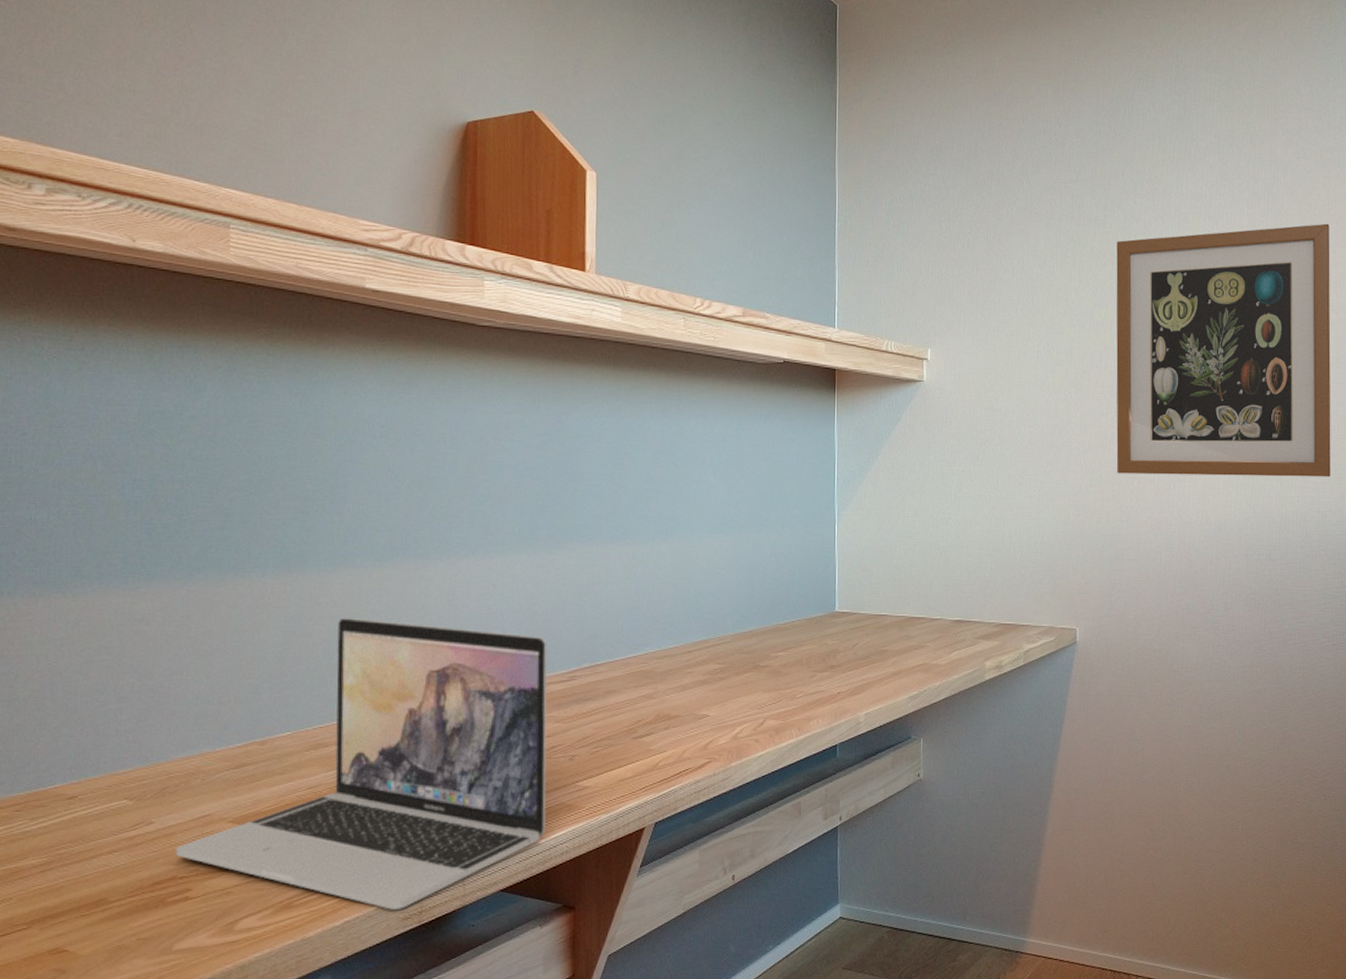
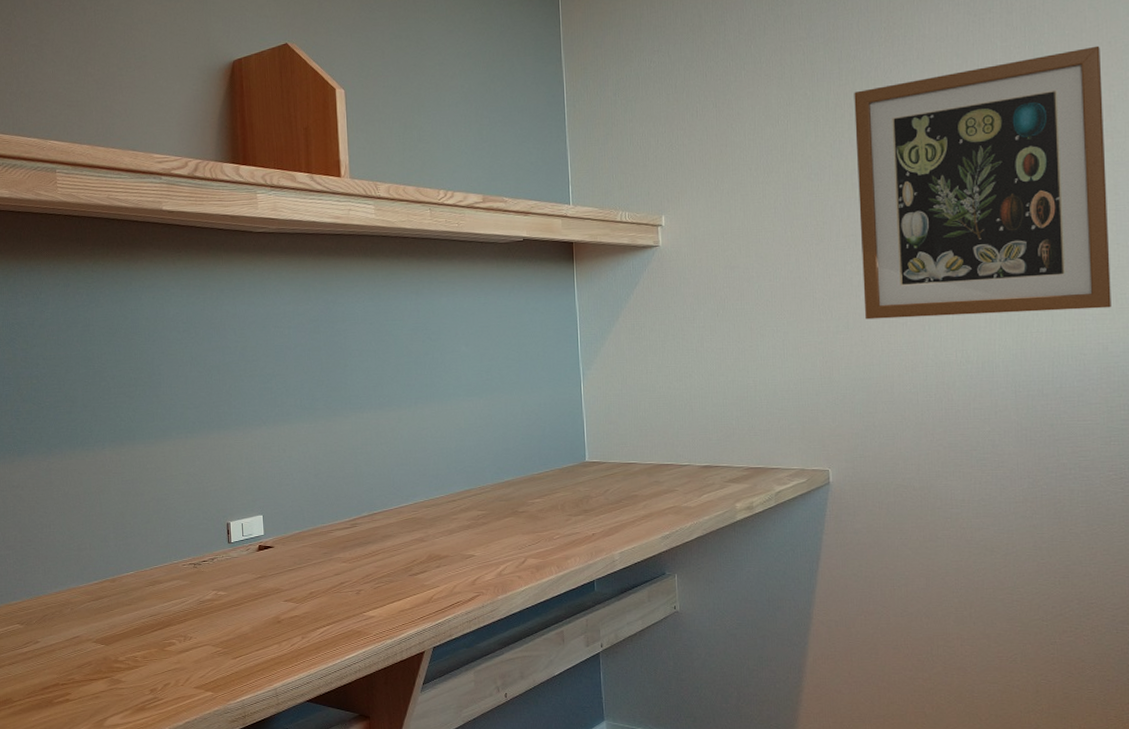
laptop: present [175,617,547,910] -> none [56,479,341,714]

